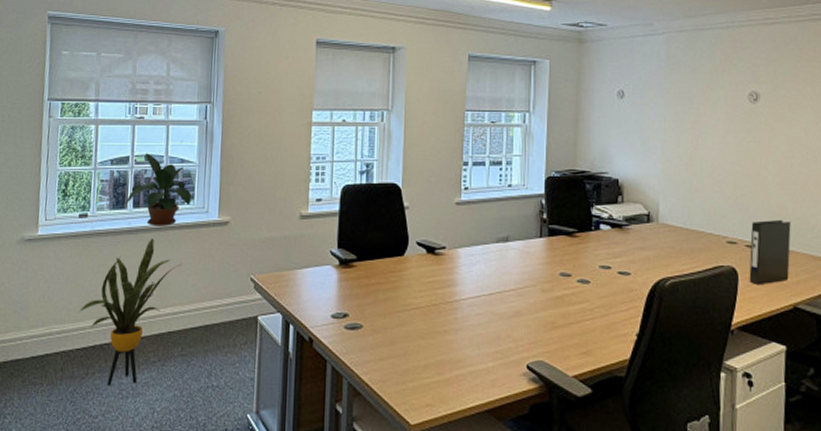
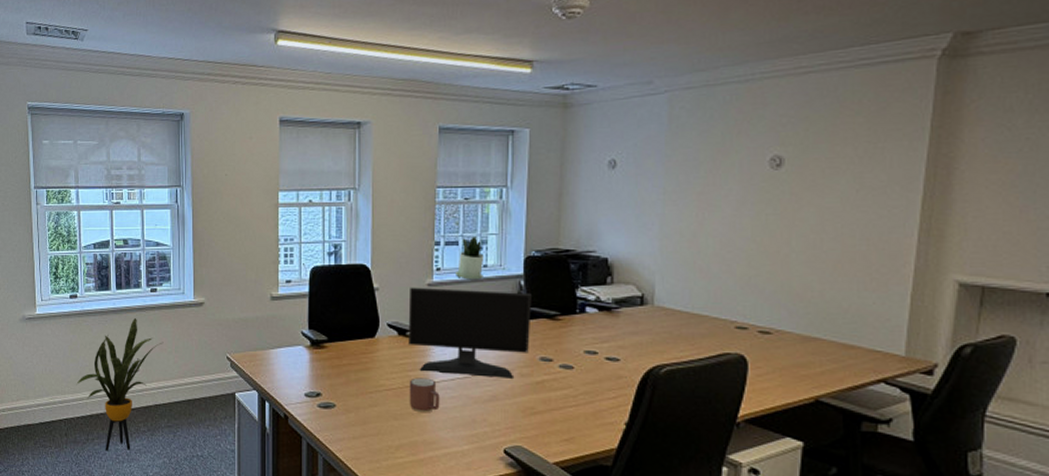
potted plant: present [125,153,194,226] -> none [109,237,170,307]
mug: none [436,295,466,331] -> present [409,377,440,413]
computer monitor: none [437,205,552,294] -> present [408,287,532,378]
planter: none [482,158,509,199] -> present [456,237,485,280]
binder: present [749,219,791,286] -> none [761,302,817,376]

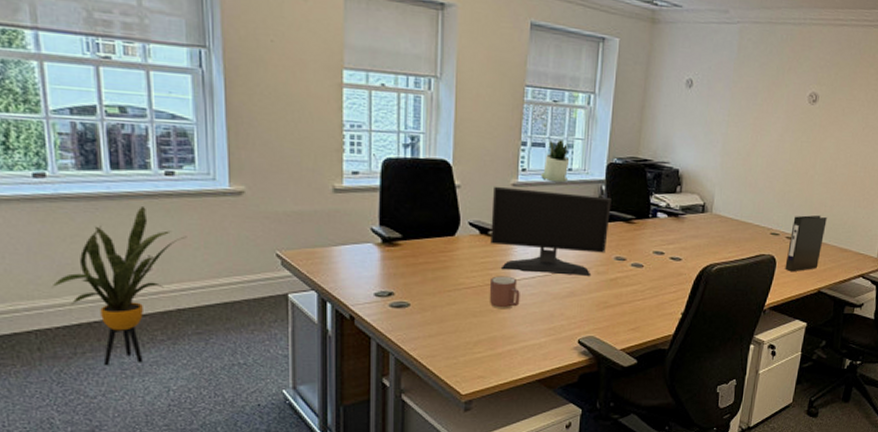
binder: none [761,302,817,376] -> present [785,215,827,272]

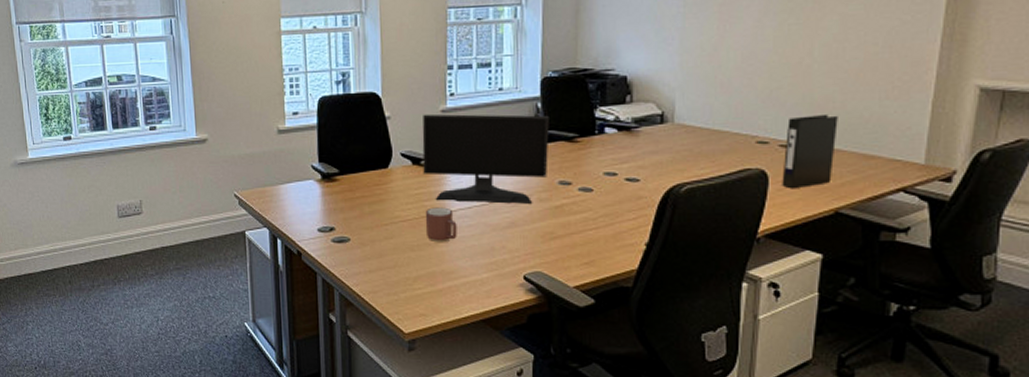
house plant: present [51,207,187,366] -> none [77,159,167,297]
planter: present [541,139,571,183] -> none [470,59,500,104]

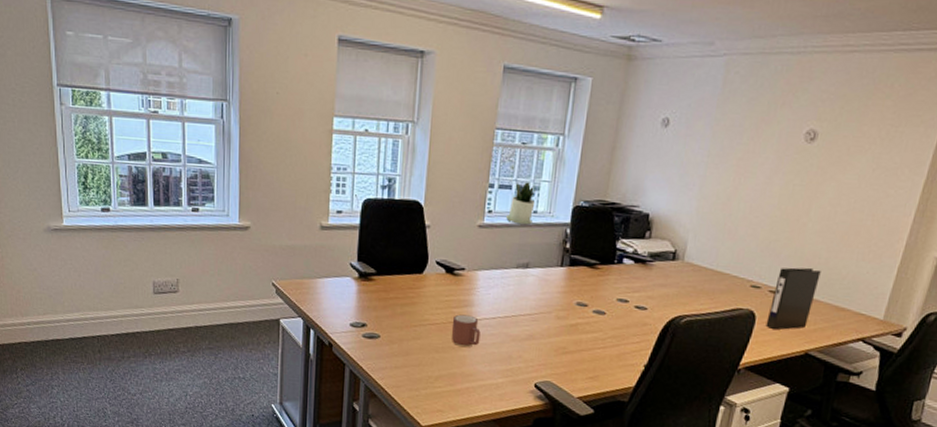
computer monitor: present [422,113,549,204] -> none [455,227,576,320]
planter: none [470,59,500,104] -> present [506,181,537,225]

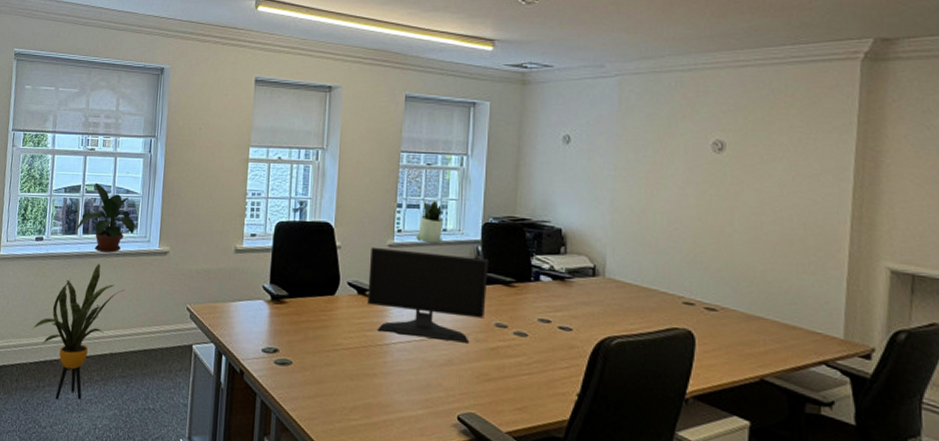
house plant: none [110,238,206,370] -> present [33,264,125,400]
potted plant: none [145,150,213,227] -> present [75,182,137,253]
mug: present [451,314,481,348] -> none [365,338,396,375]
computer monitor: none [455,227,576,320] -> present [367,246,488,343]
binder: present [765,267,821,330] -> none [708,281,759,353]

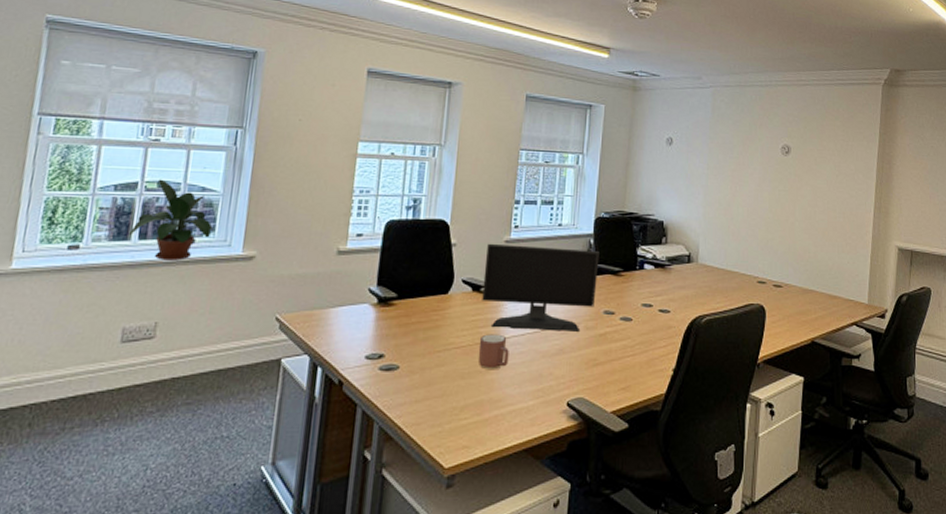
house plant: present [33,264,125,400] -> none [58,274,195,442]
mug: none [365,338,396,375] -> present [477,334,509,370]
planter: present [416,200,445,243] -> none [532,197,561,238]

